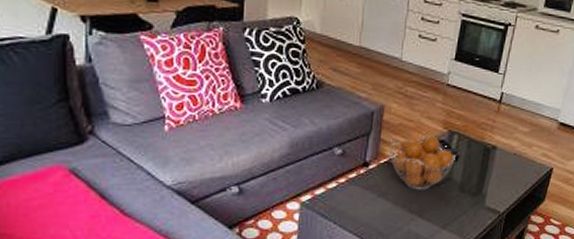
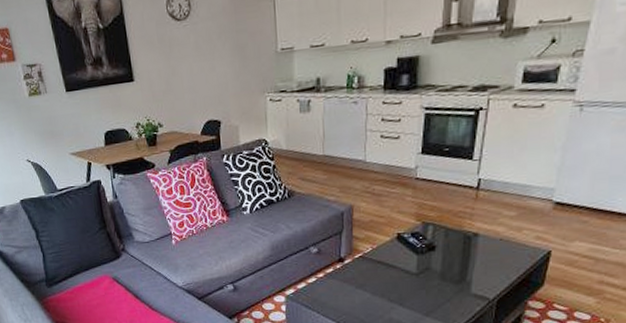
fruit basket: present [389,135,457,190] -> none [362,228,434,281]

